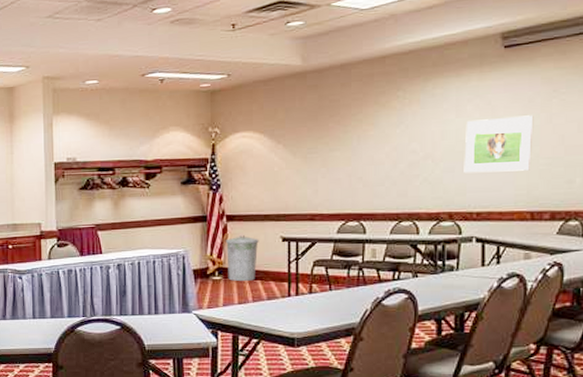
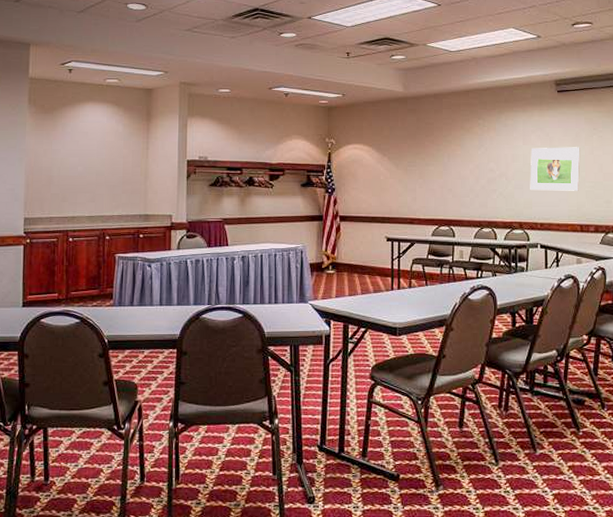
trash can: present [225,234,259,281] -> none [338,233,367,275]

